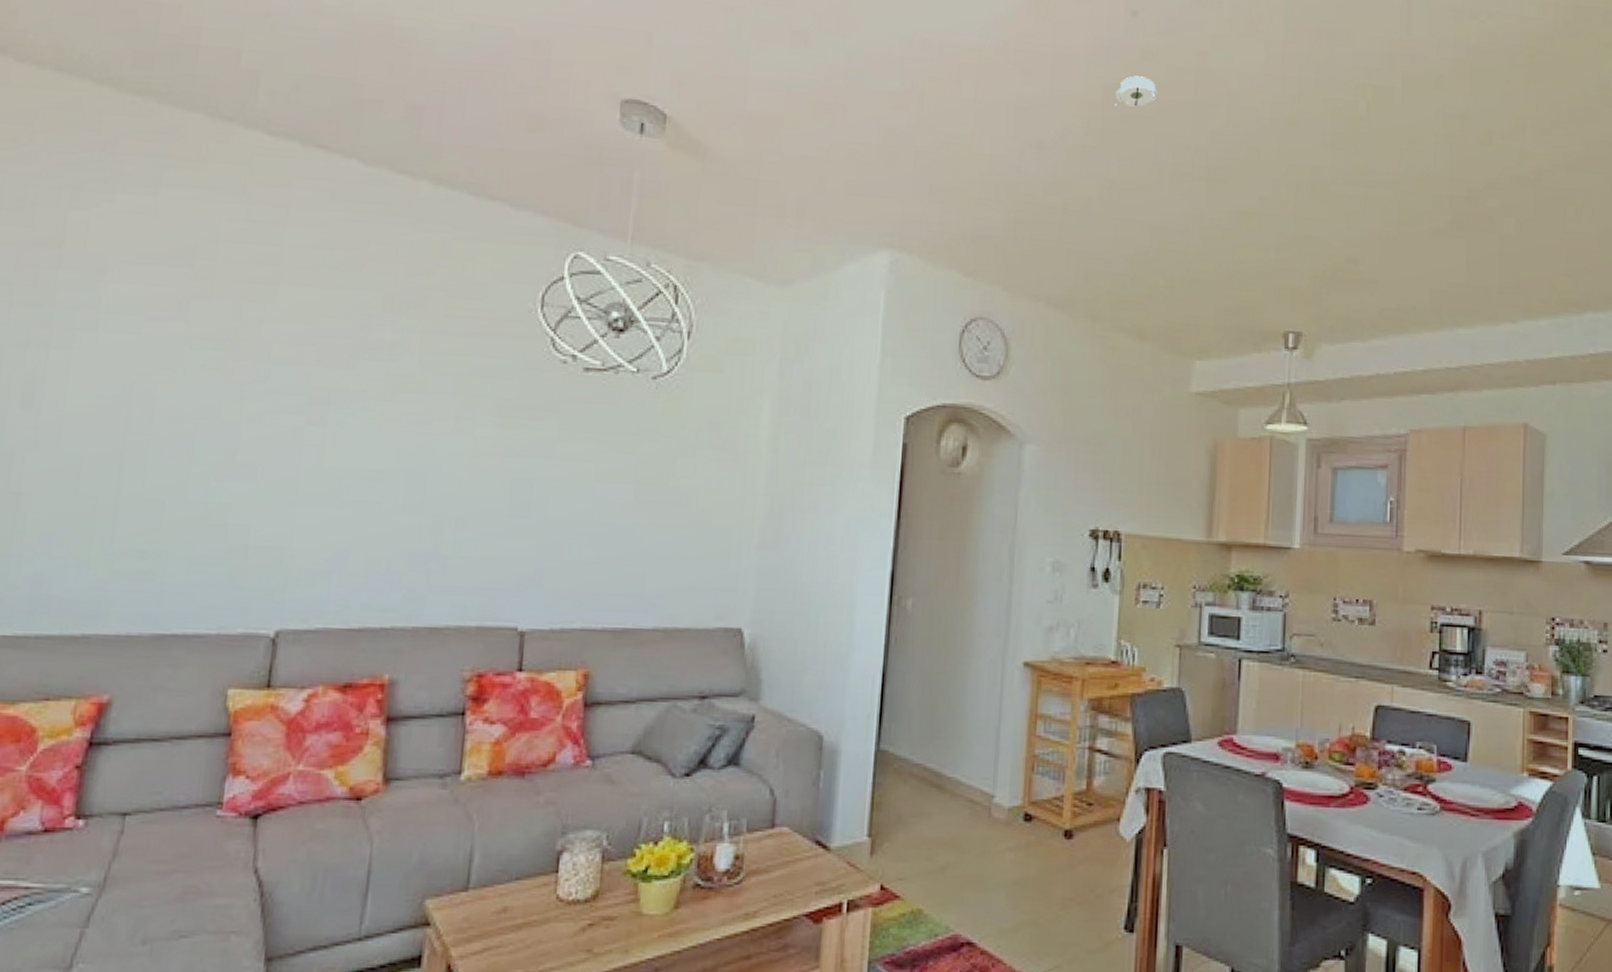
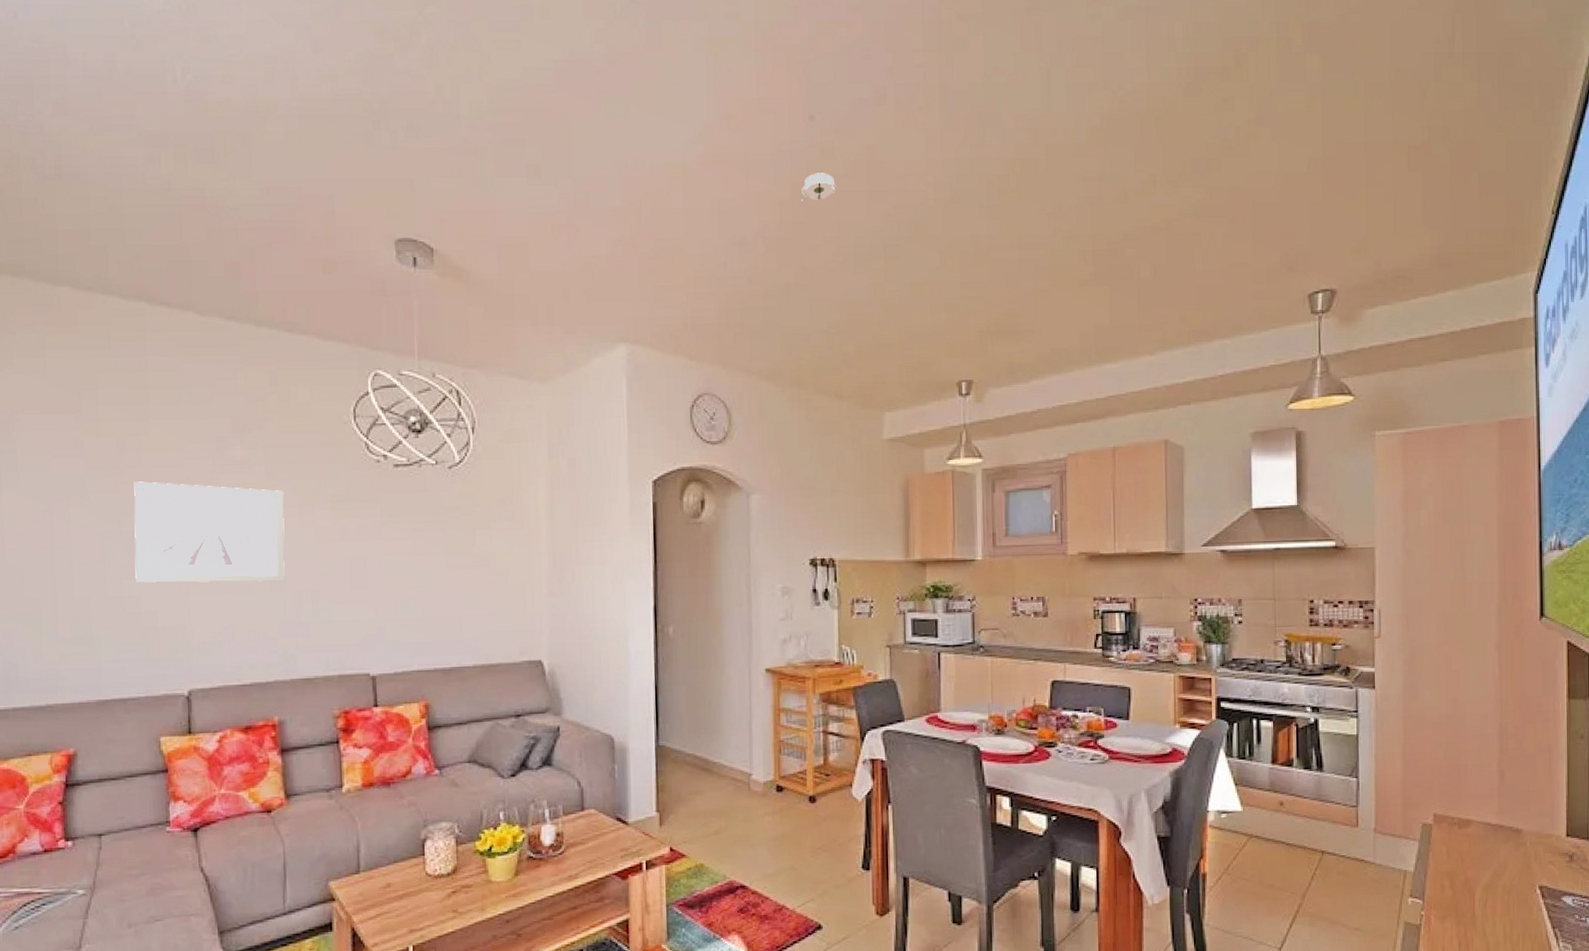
wall art: none [228,359,440,501] -> present [134,481,285,583]

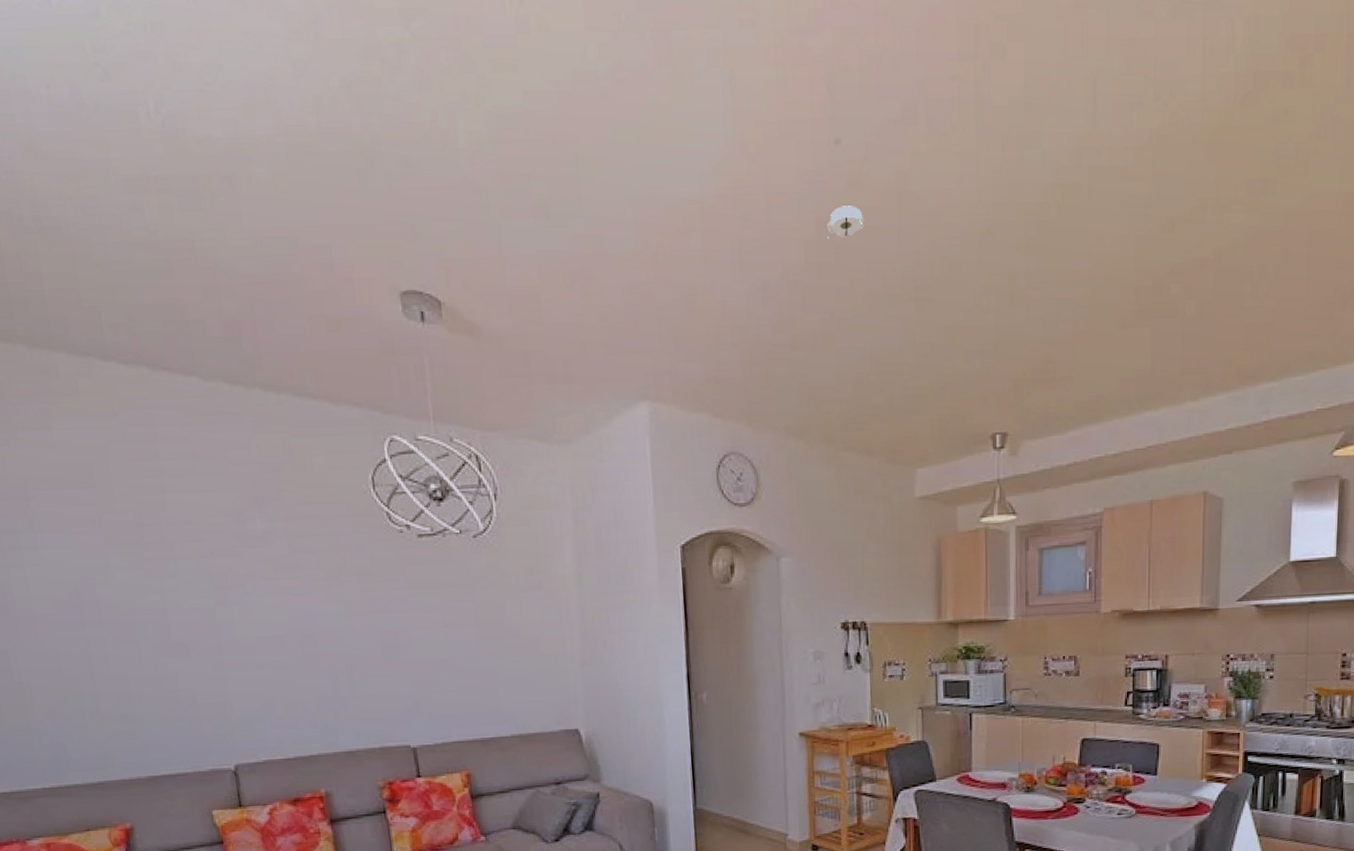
wall art: present [134,481,285,583] -> none [157,557,319,661]

